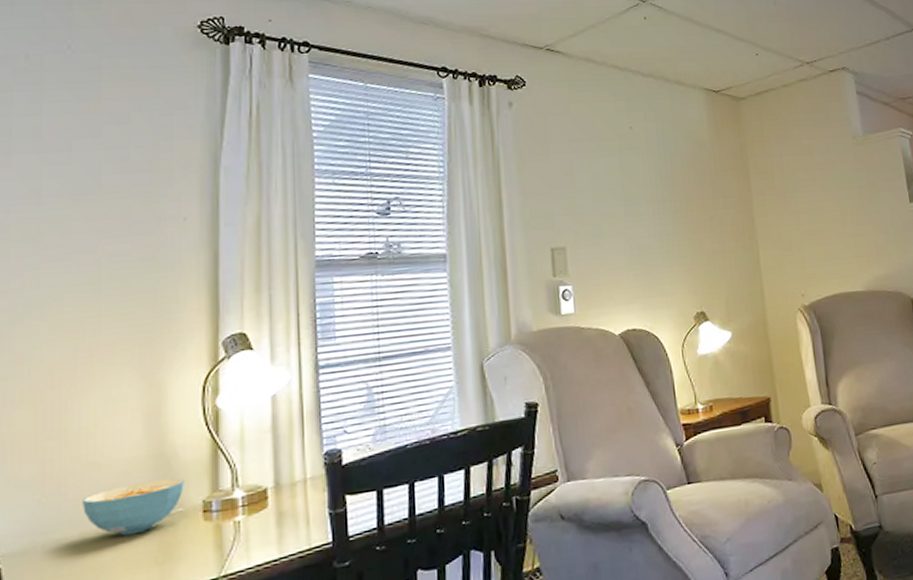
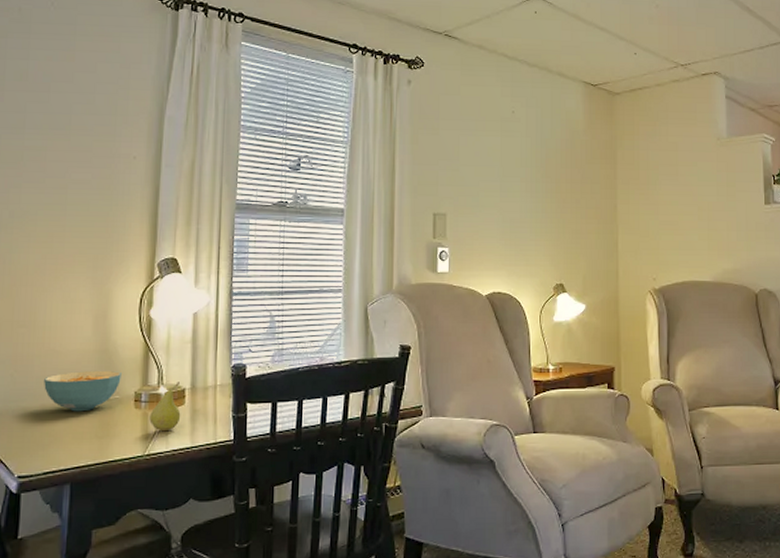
fruit: none [224,481,264,545] -> present [149,382,181,432]

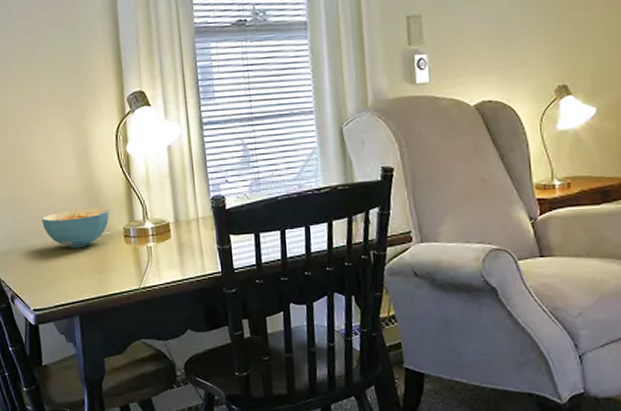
fruit: present [149,382,181,432] -> none [140,216,169,266]

